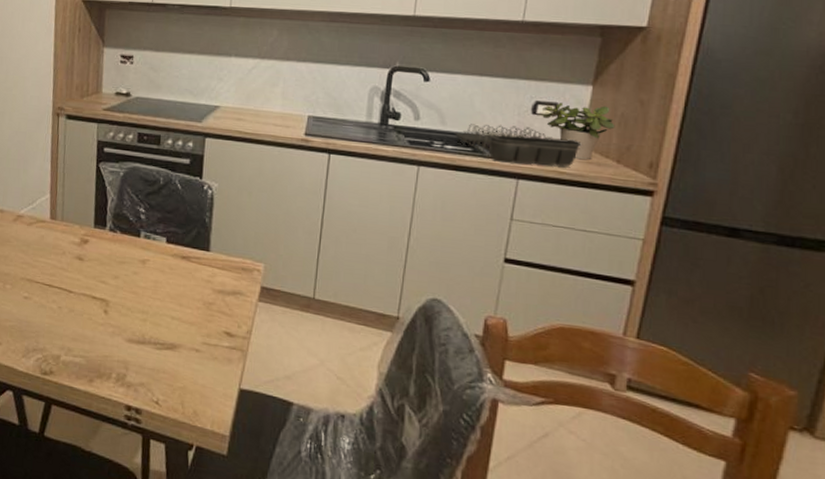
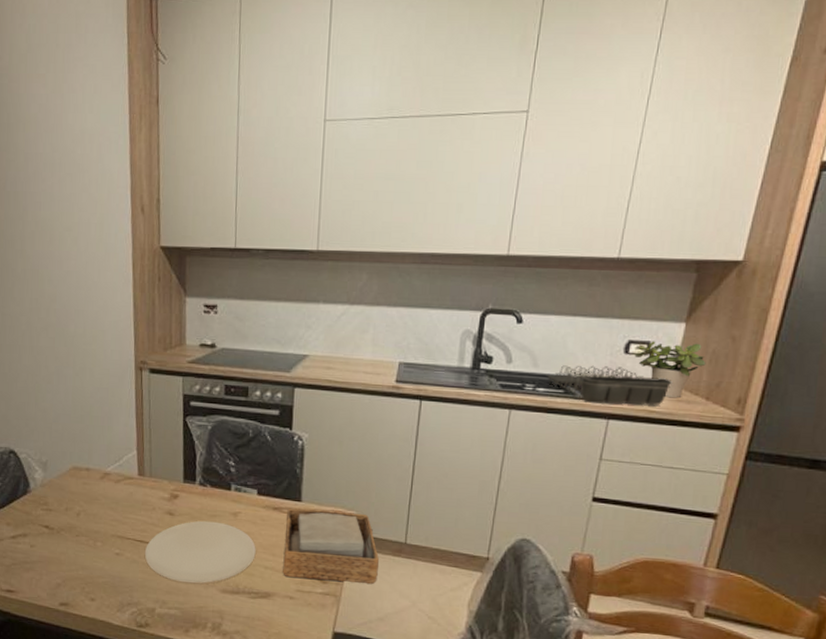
plate: none [52,267,163,333] -> present [144,521,256,585]
napkin holder: none [189,257,287,341] -> present [283,508,380,585]

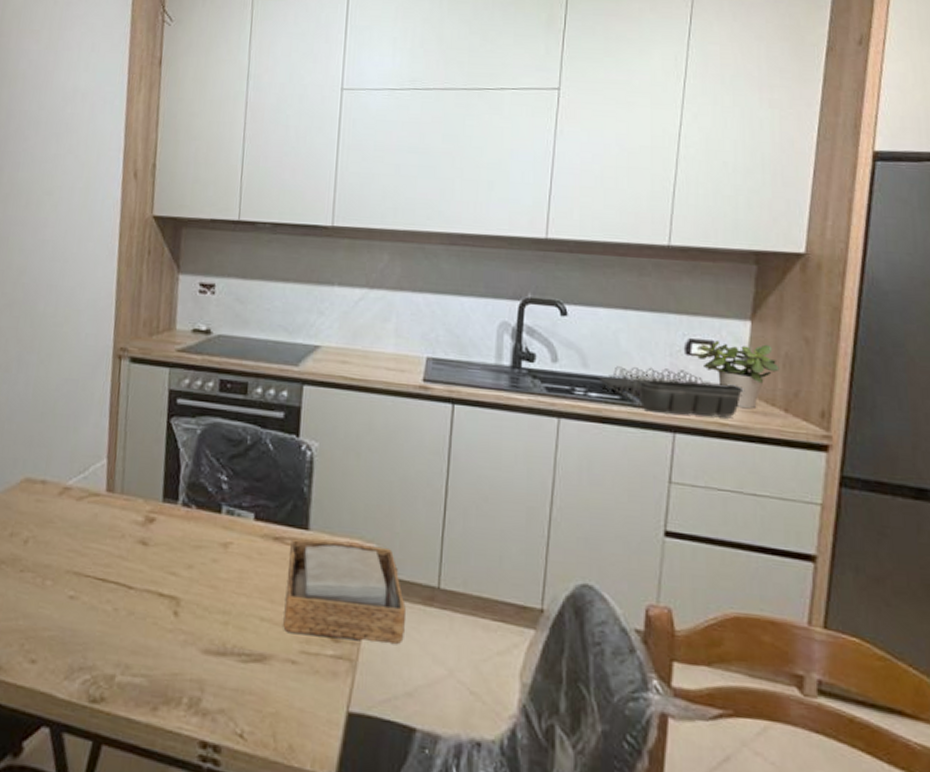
plate: present [144,521,256,585] -> none [106,553,250,642]

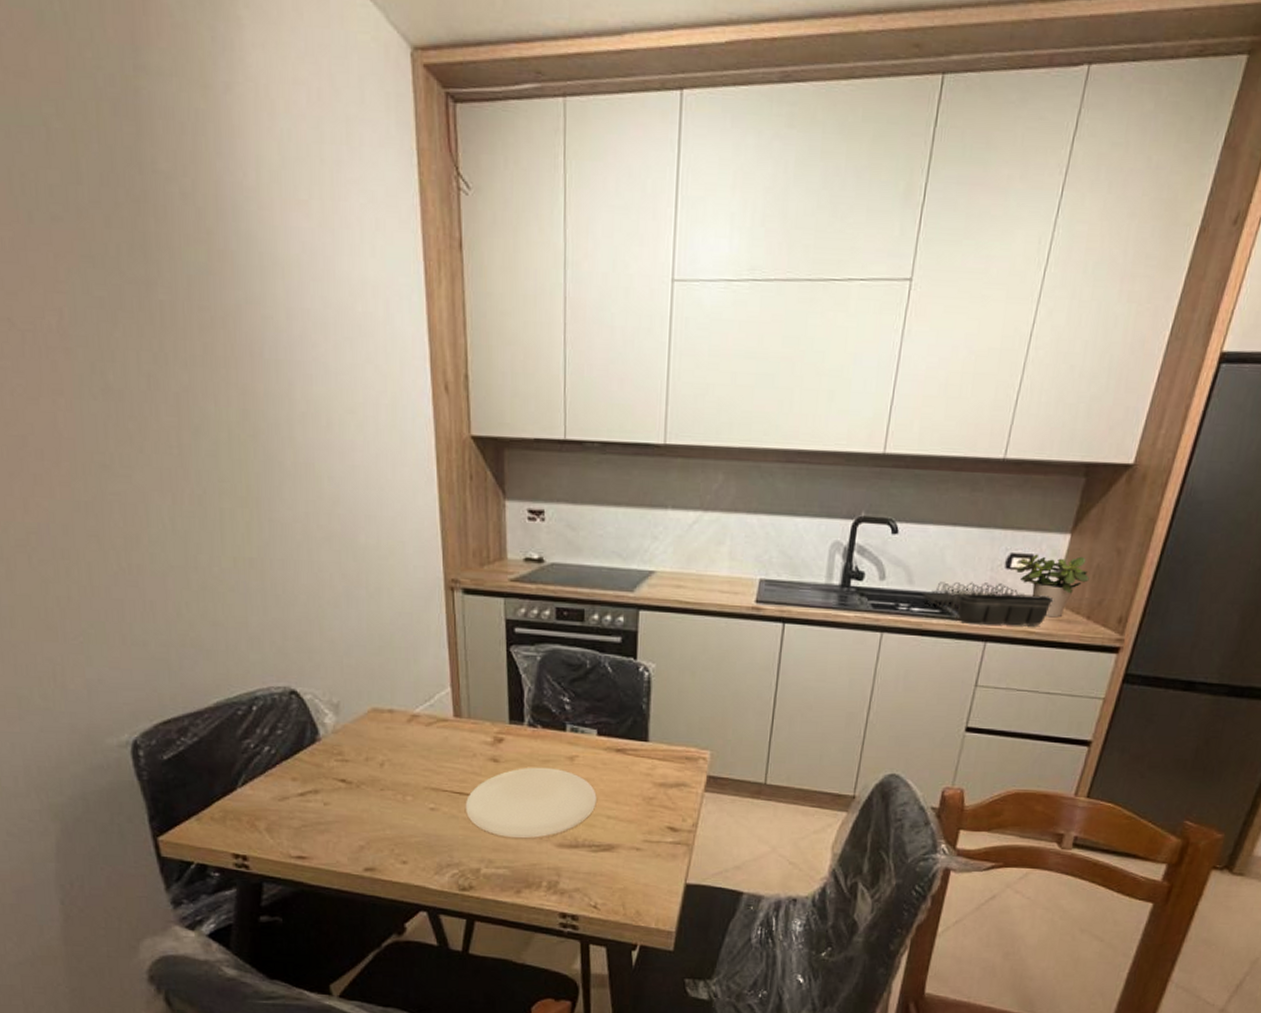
plate: none [106,553,250,642] -> present [465,767,597,840]
napkin holder: present [283,538,407,645] -> none [628,749,737,831]

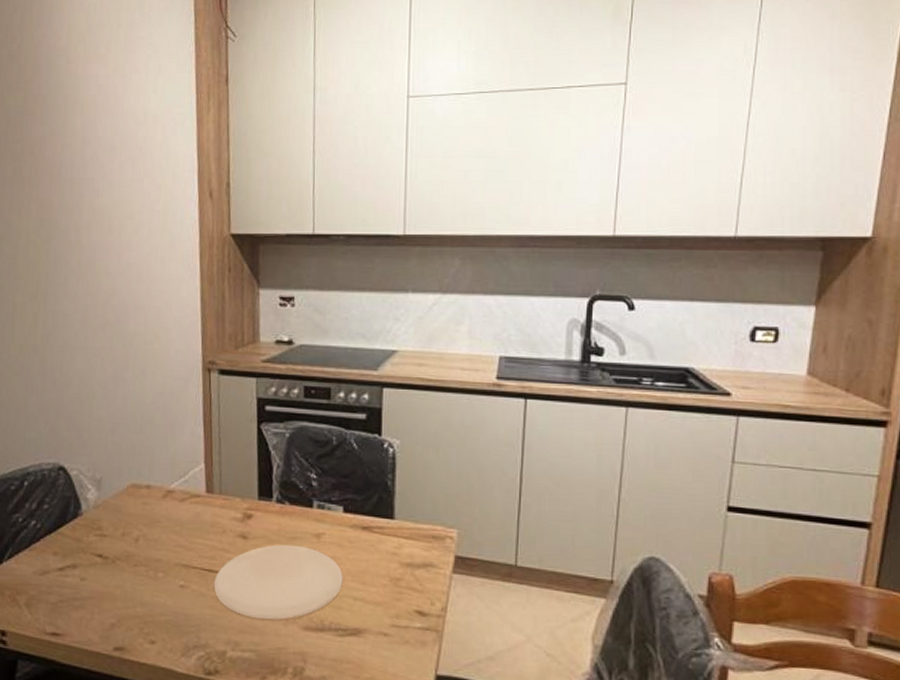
dish rack: present [923,582,1055,626] -> none [666,355,808,399]
potted plant: present [1016,554,1090,618] -> none [762,327,842,391]

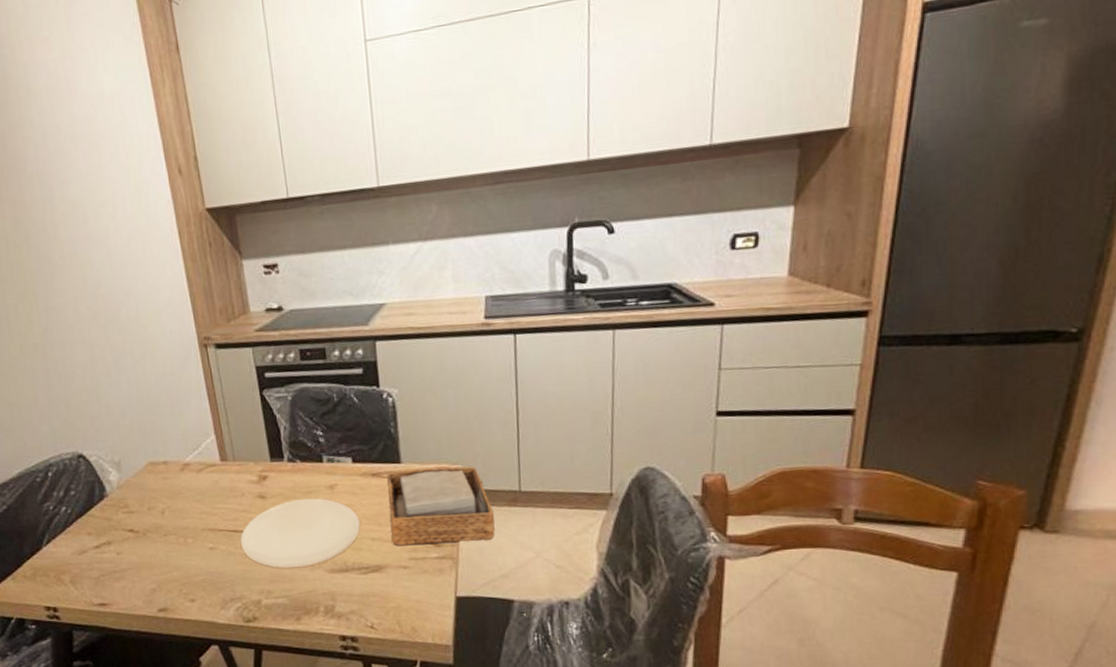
napkin holder: none [375,527,487,617] -> present [386,466,495,546]

